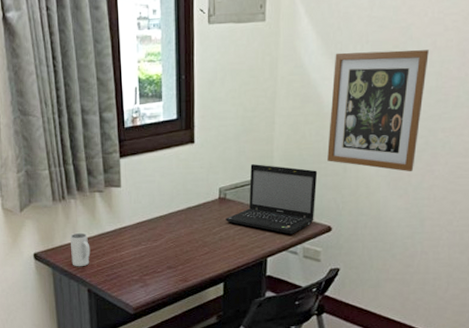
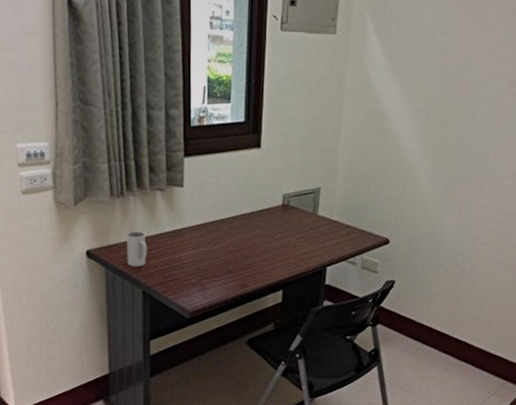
laptop: present [226,163,318,234] -> none [288,172,379,245]
wall art: present [327,50,429,172] -> none [388,72,485,192]

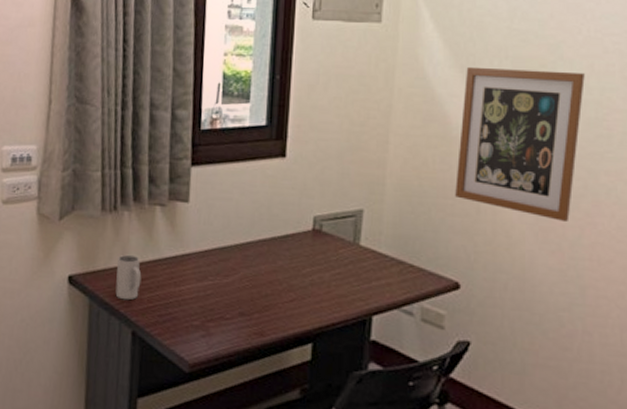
wall art: none [388,72,485,192] -> present [455,66,585,223]

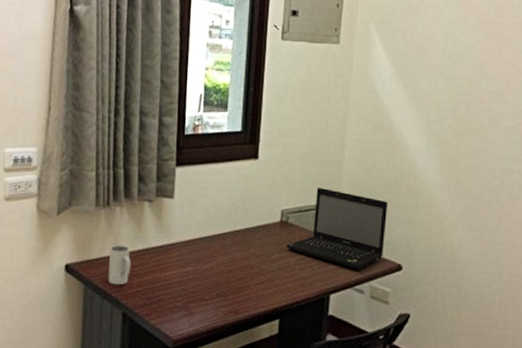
laptop: none [320,190,443,288] -> present [286,187,388,270]
wall art: present [455,66,585,223] -> none [399,83,503,214]

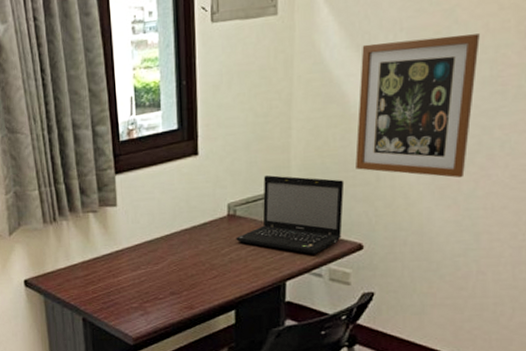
mug: present [108,244,132,286] -> none [63,256,85,294]
wall art: none [399,83,503,214] -> present [355,34,480,178]

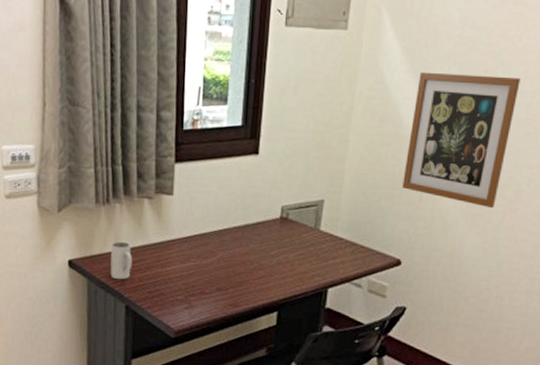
mug: none [63,256,85,294] -> present [110,241,133,280]
laptop: present [236,175,344,254] -> none [286,182,391,265]

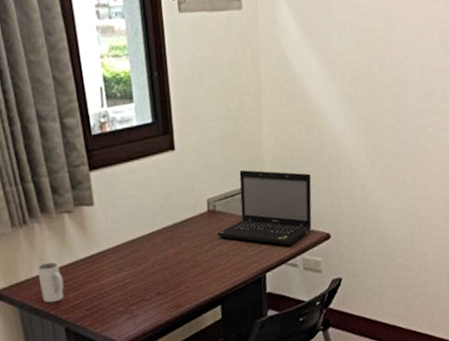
laptop: none [286,182,391,265] -> present [217,169,312,246]
wall art: present [402,71,520,209] -> none [319,40,413,171]

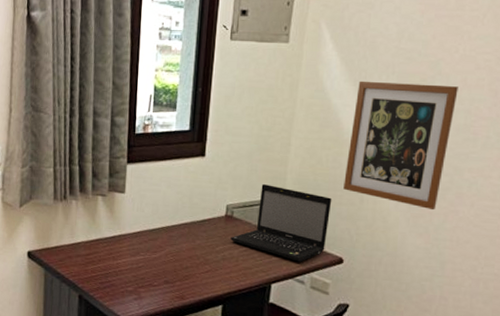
mug: present [37,261,65,303] -> none [65,234,87,271]
wall art: none [319,40,413,171] -> present [343,80,458,211]

